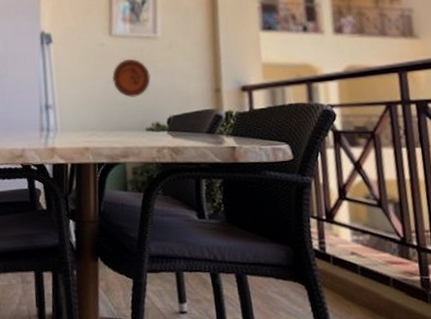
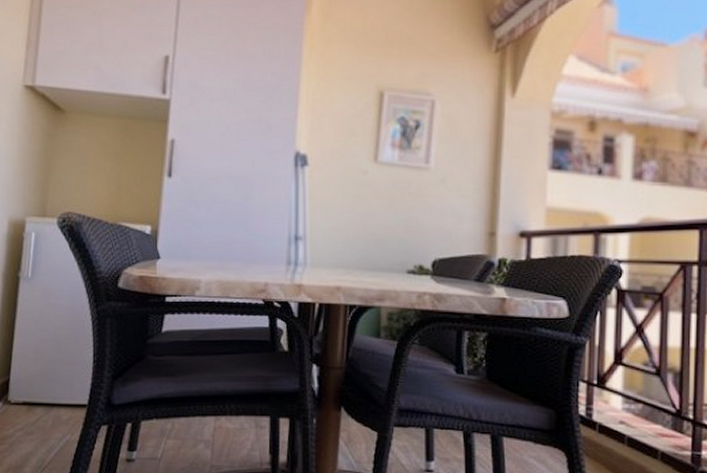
decorative plate: present [111,58,151,98] -> none [373,190,417,235]

